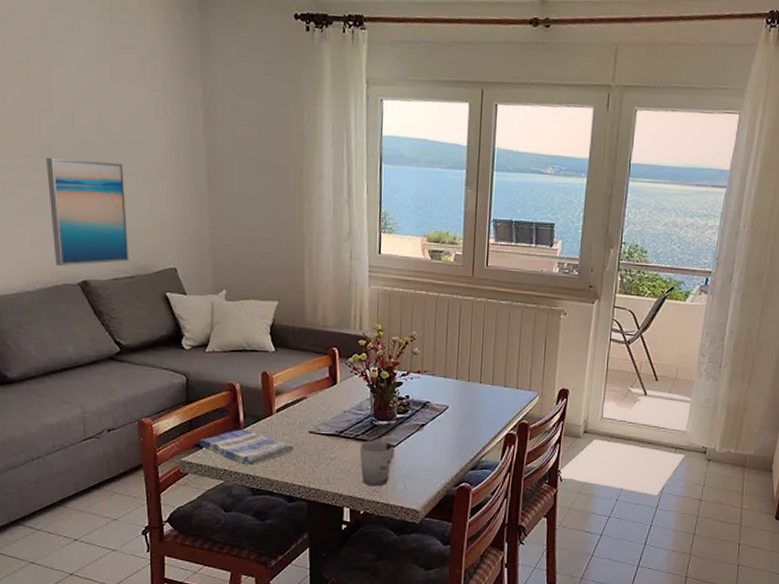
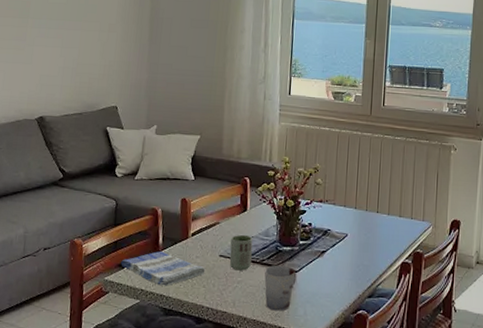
wall art: present [45,157,129,267] -> none [19,16,84,105]
cup: none [320,409,345,447] -> present [229,234,253,271]

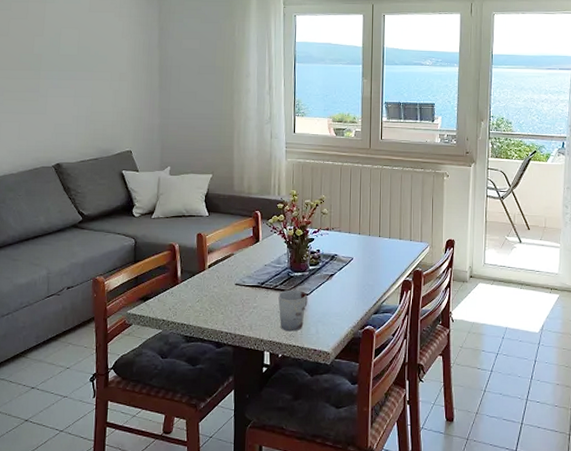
dish towel: present [121,251,206,286] -> none [142,284,223,315]
cup: present [229,234,253,271] -> none [245,263,266,297]

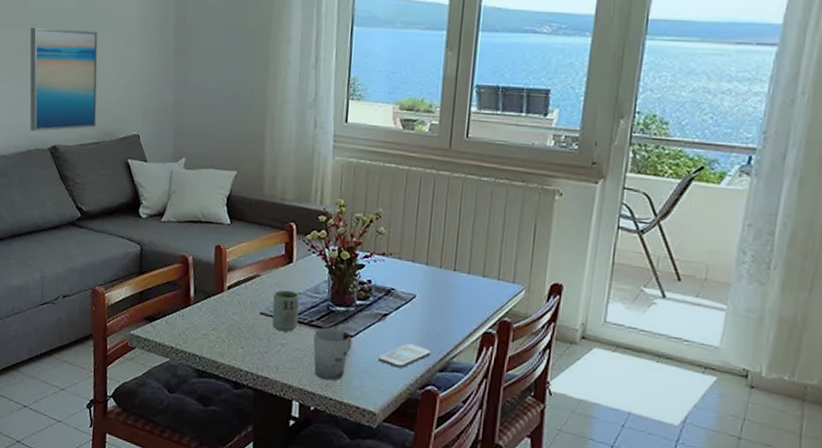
wall art: none [35,69,95,153] -> present [29,27,98,132]
cup: none [245,263,266,297] -> present [272,289,300,333]
smartphone: none [328,295,367,315] -> present [377,343,431,368]

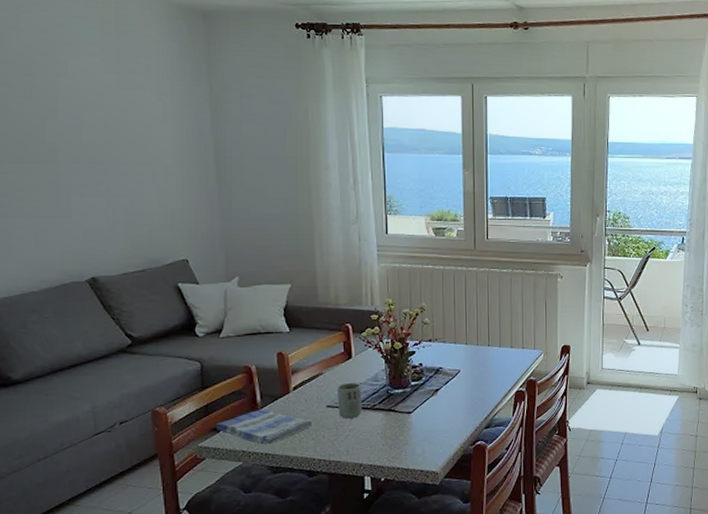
wall art: present [29,27,98,132] -> none [50,161,139,266]
dish towel: none [148,305,244,345] -> present [215,410,313,445]
cup: present [313,327,352,381] -> none [377,408,411,453]
smartphone: present [377,343,431,368] -> none [434,410,477,432]

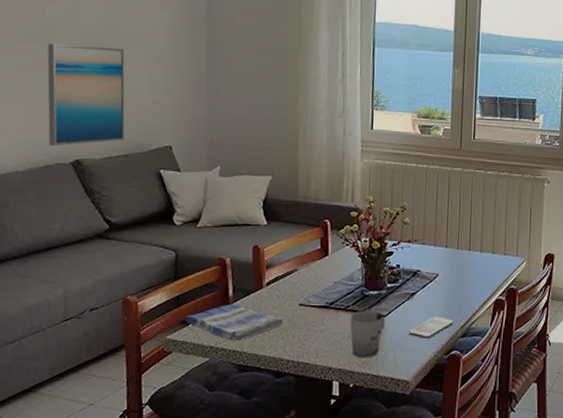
wall art: none [50,161,139,266] -> present [47,43,125,147]
cup: present [338,382,362,419] -> none [310,280,336,319]
cup: none [377,408,411,453] -> present [350,310,385,358]
smartphone: none [434,410,477,432] -> present [408,316,453,339]

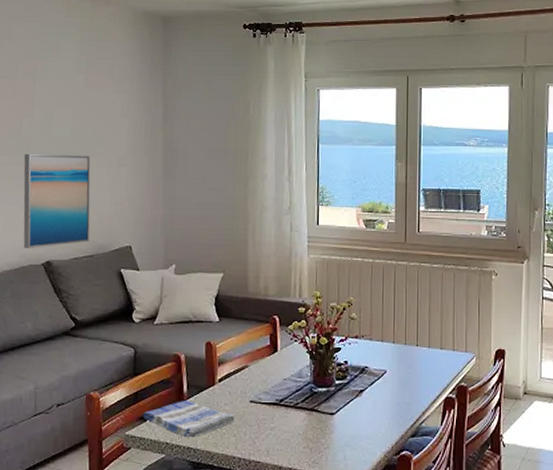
cup: present [350,310,385,358] -> none [299,408,334,457]
smartphone: present [408,316,453,339] -> none [357,415,403,438]

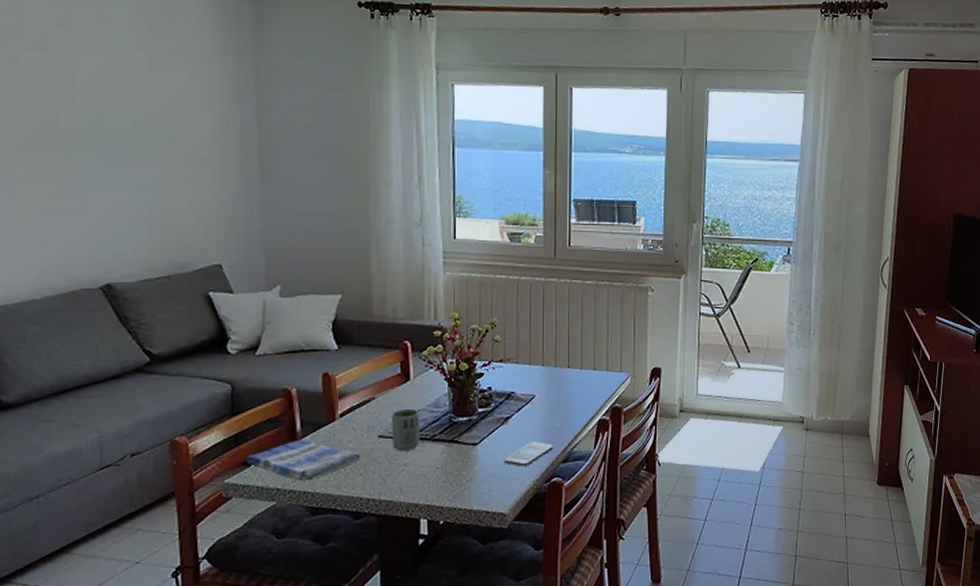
wall art: present [23,153,91,249] -> none [64,149,165,270]
cup: none [261,377,285,416] -> present [391,408,420,451]
smartphone: none [357,415,403,438] -> present [503,441,553,466]

